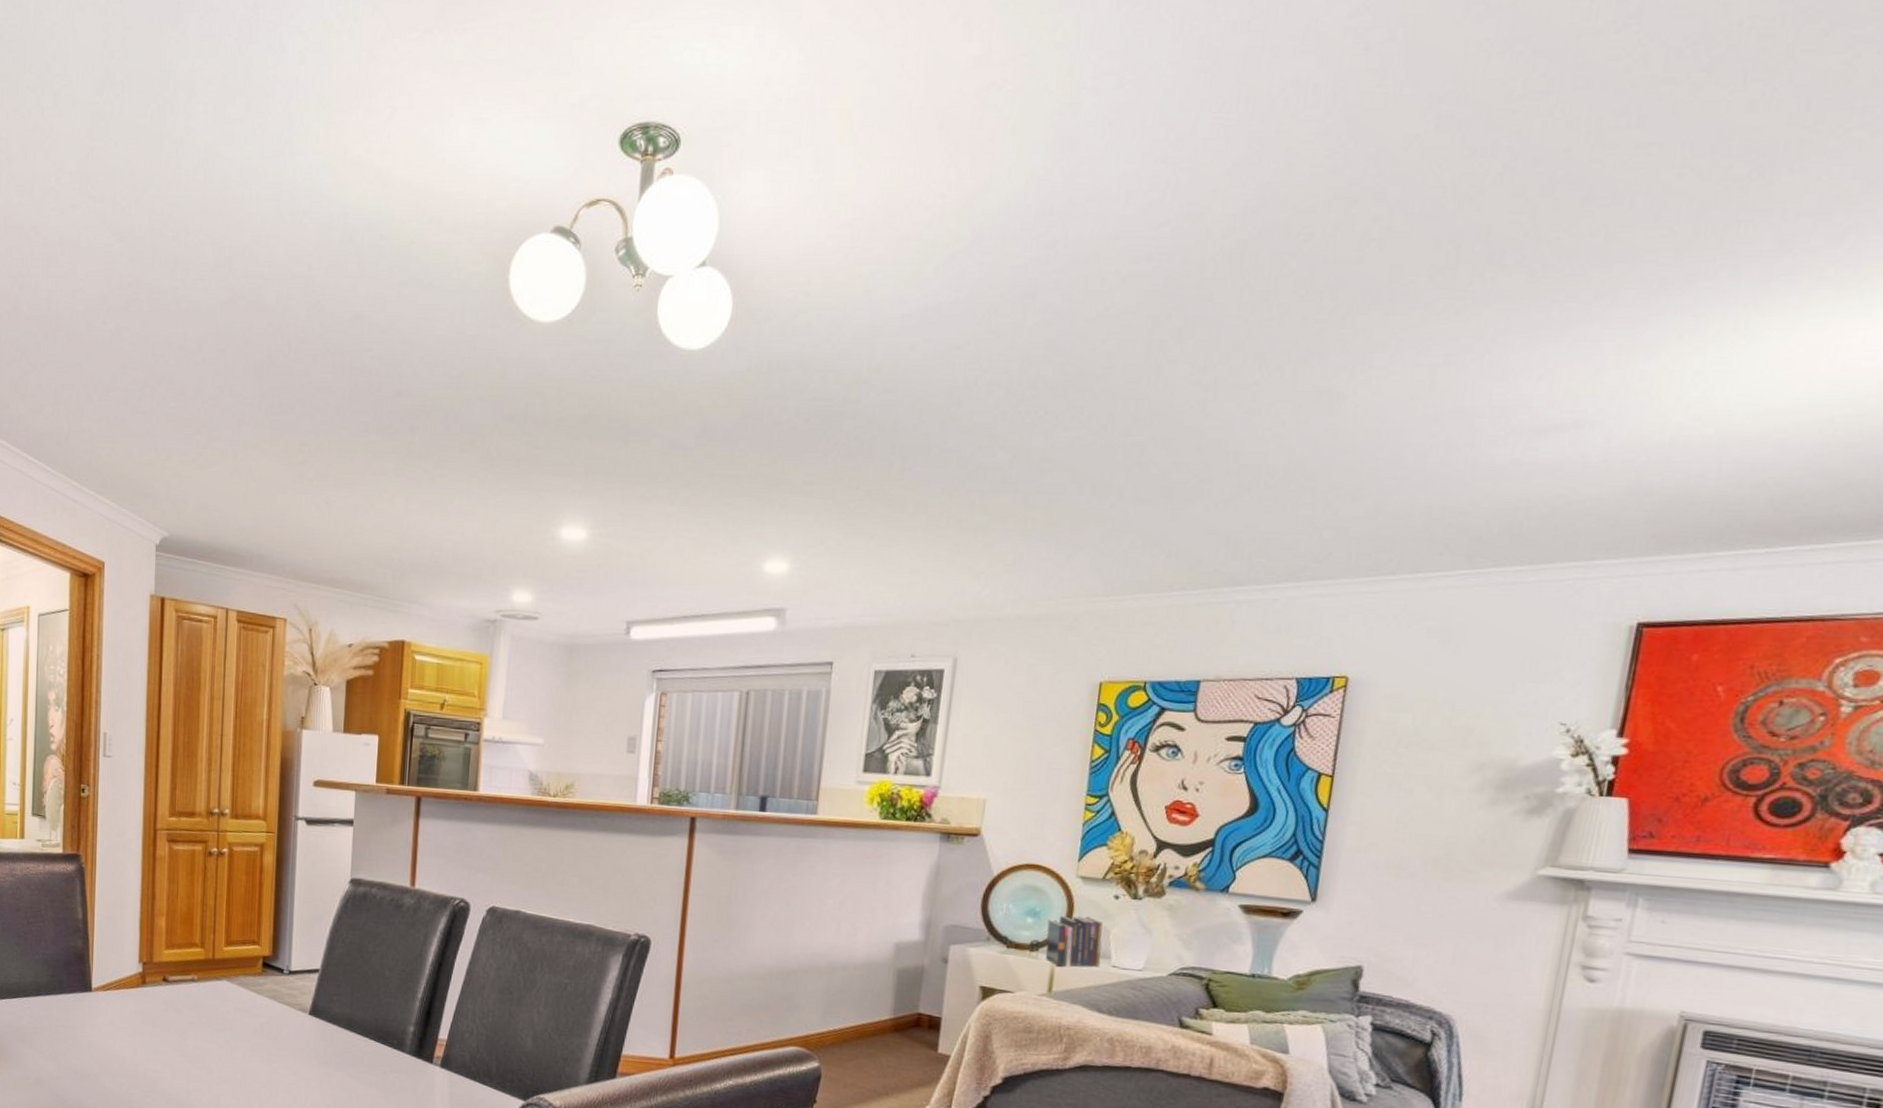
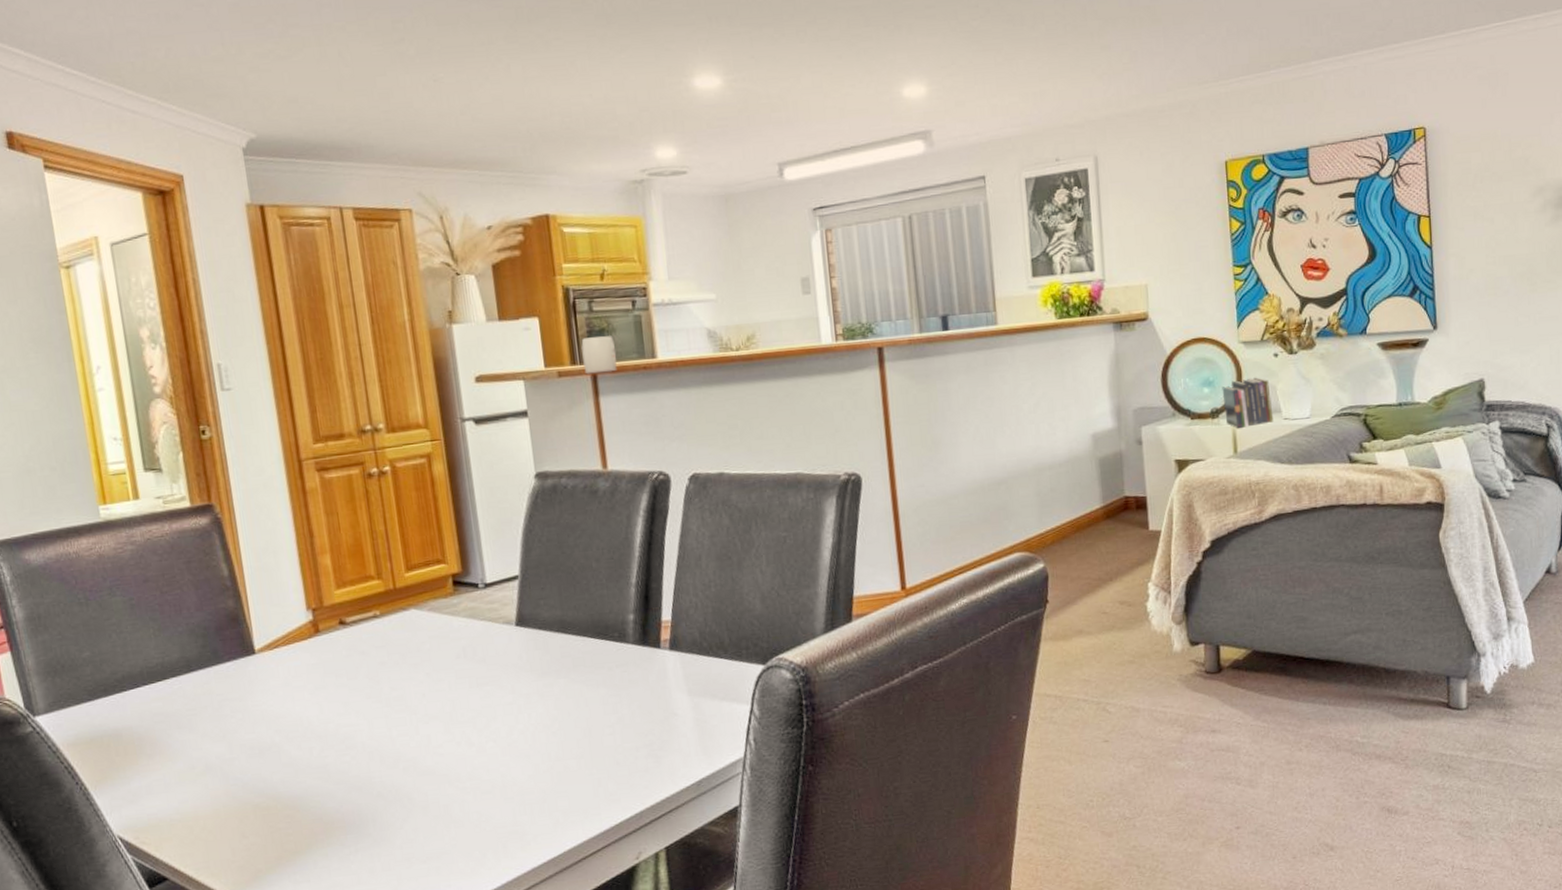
mug: none [410,761,443,798] -> present [581,336,617,375]

